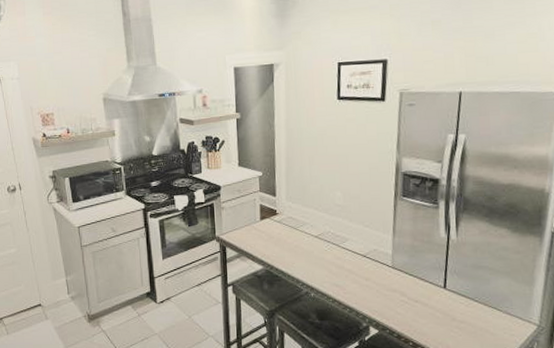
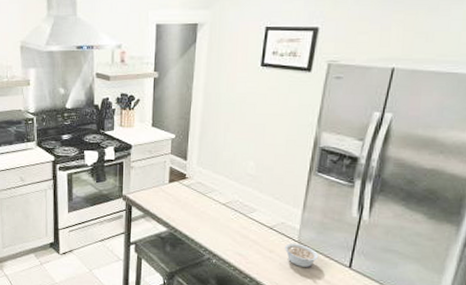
legume: none [379,268,414,292] -> present [284,243,319,267]

